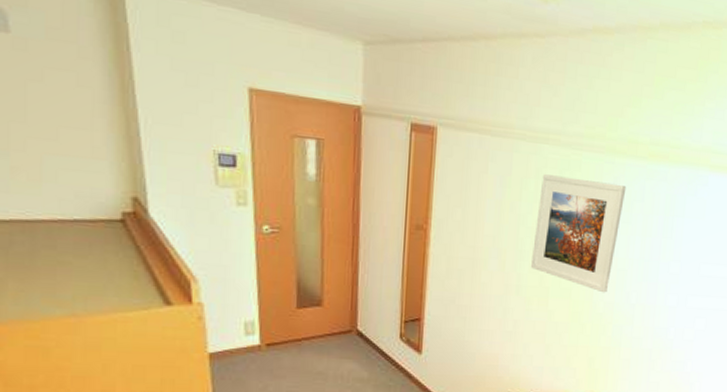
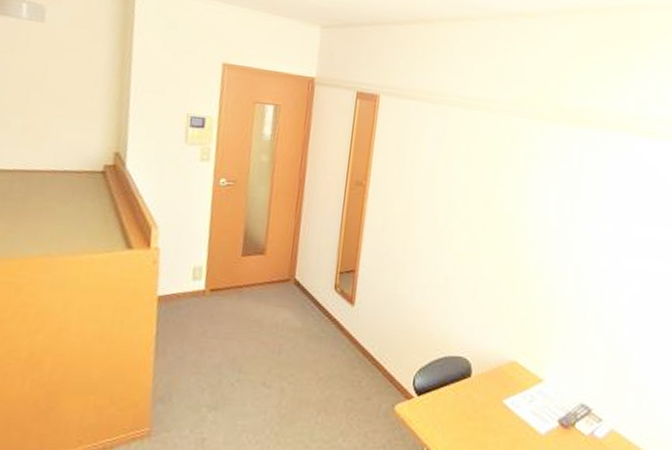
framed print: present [530,174,627,293] -> none [462,137,555,252]

